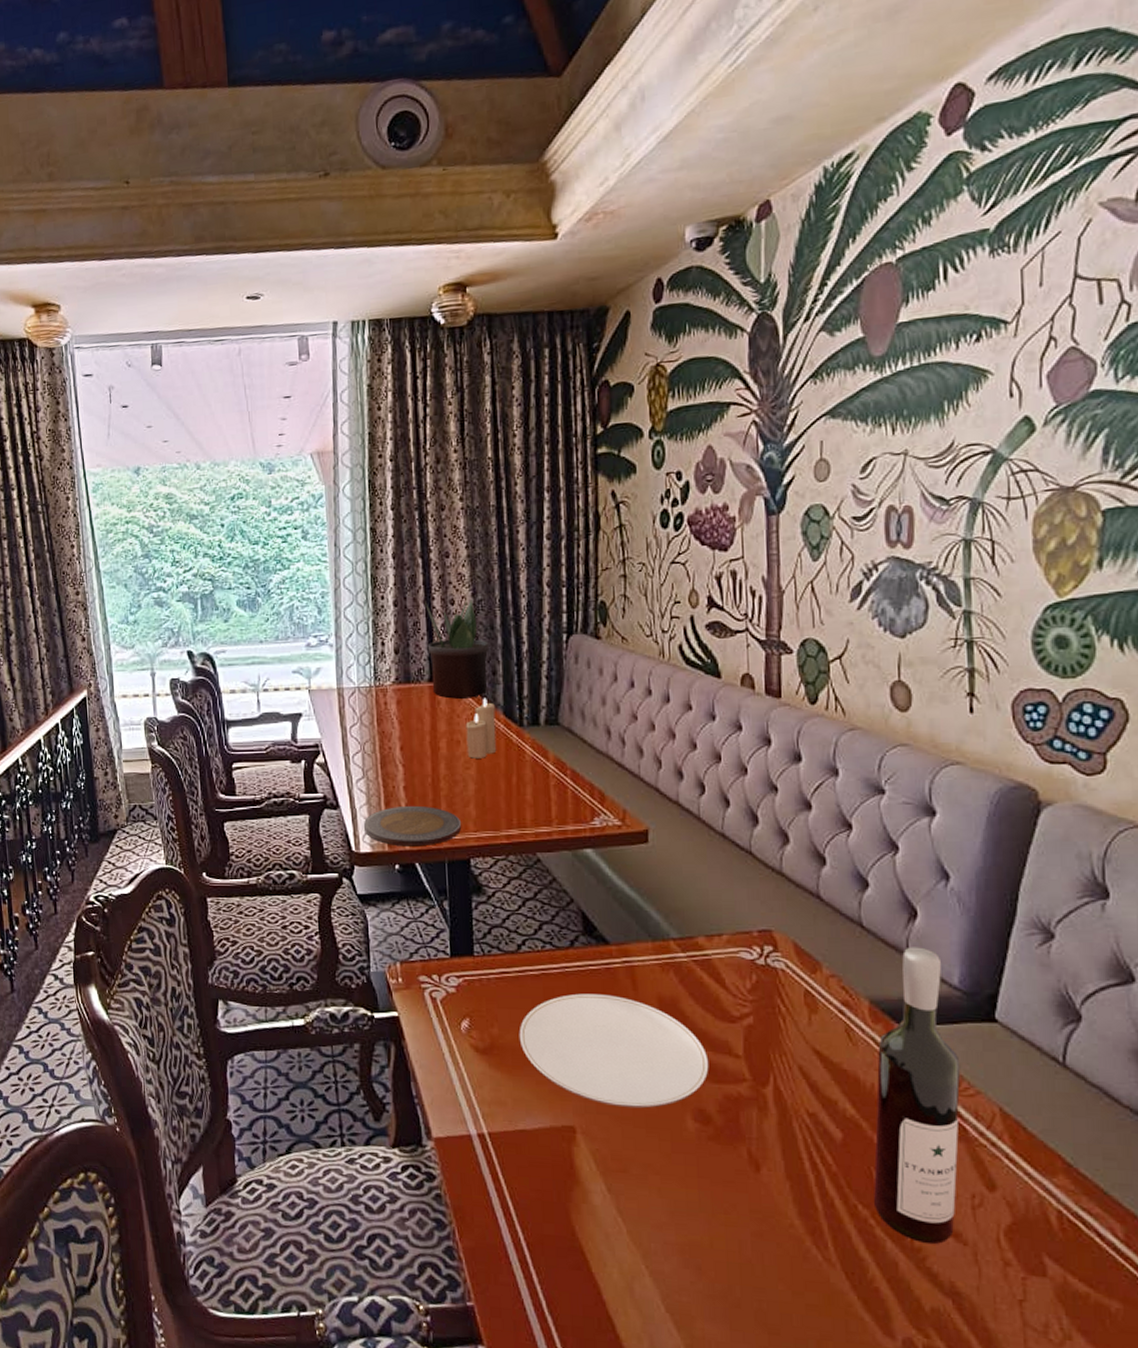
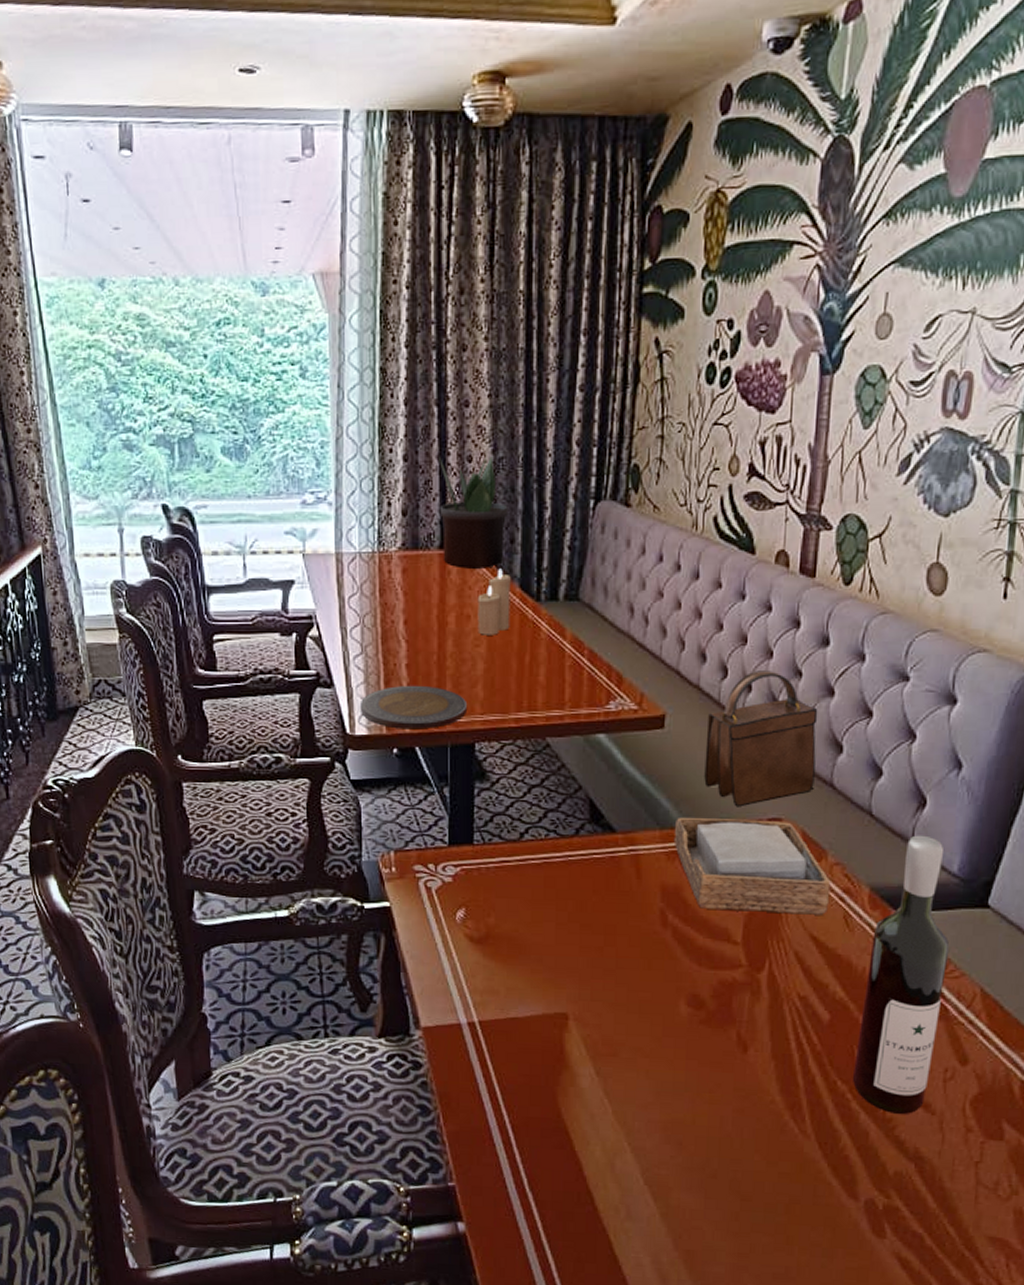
plate: present [519,993,709,1109] -> none [516,882,707,995]
napkin holder: none [666,928,829,1028] -> present [673,817,831,915]
handbag: none [689,785,801,919] -> present [704,669,818,807]

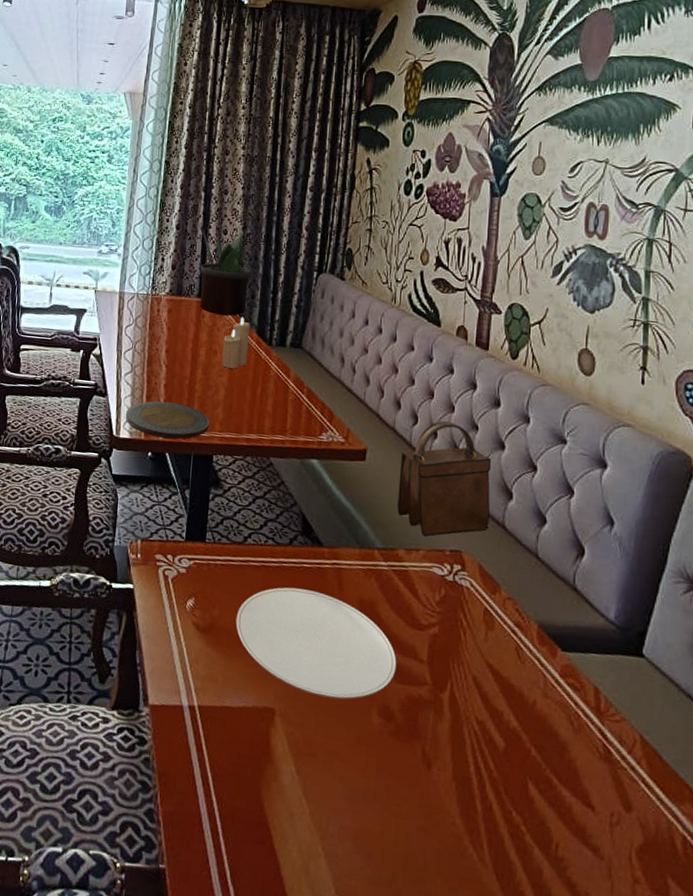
plate: none [516,882,707,995] -> present [235,587,397,700]
napkin holder: present [673,817,831,915] -> none [370,539,504,645]
bottle: present [853,835,950,1115] -> none [527,580,610,856]

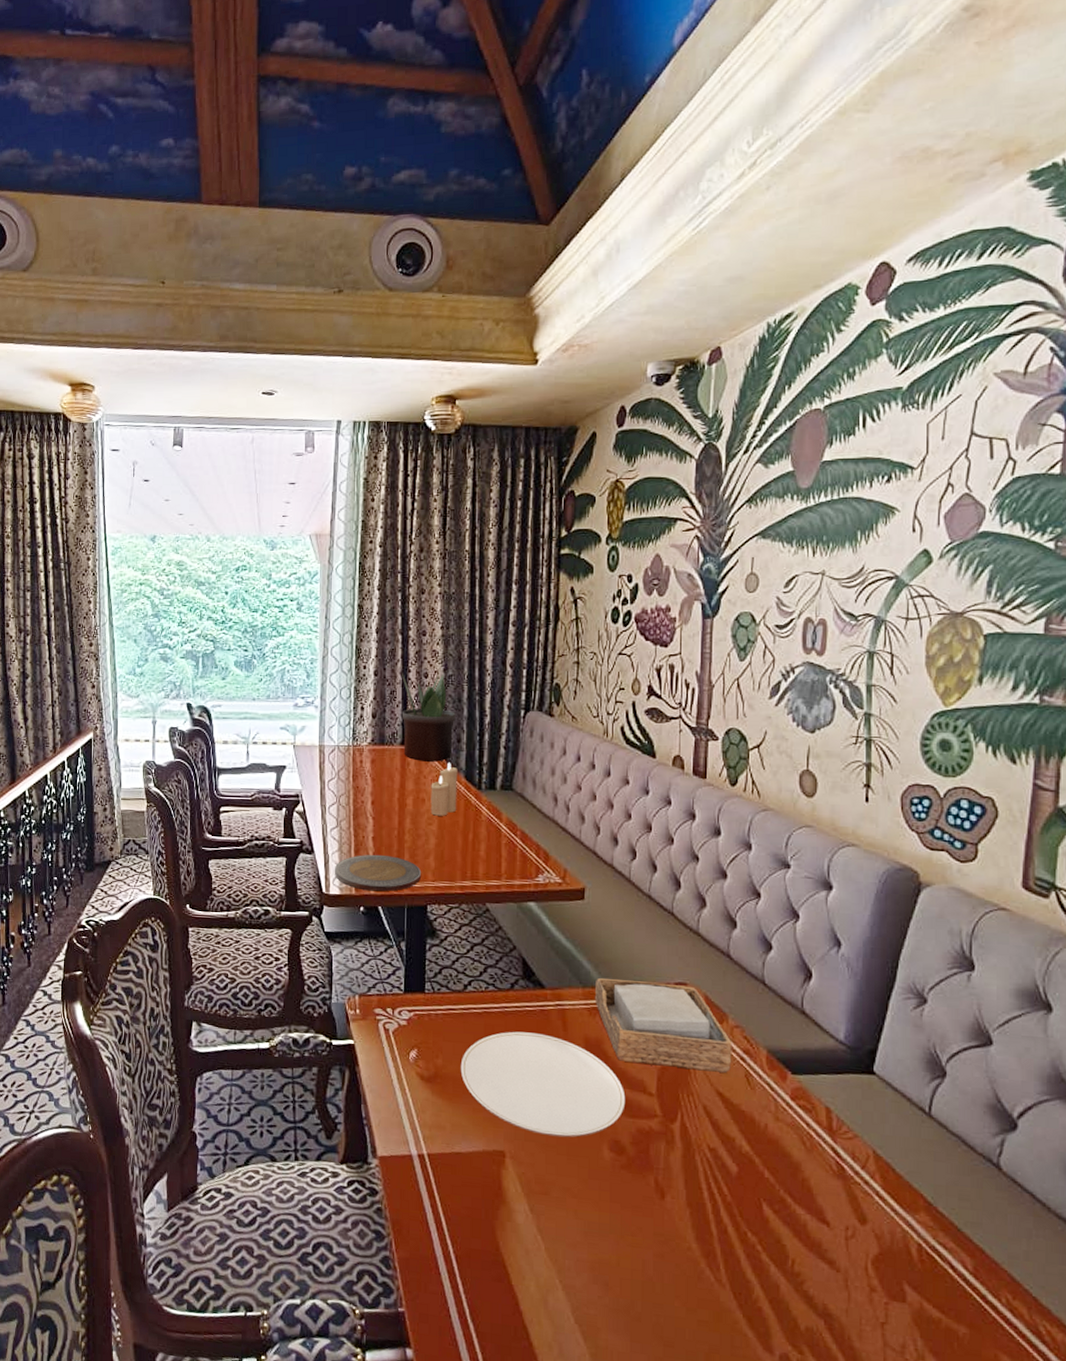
napkin holder: none [370,539,504,645] -> present [594,977,732,1073]
handbag: present [397,420,492,537] -> none [619,853,714,972]

